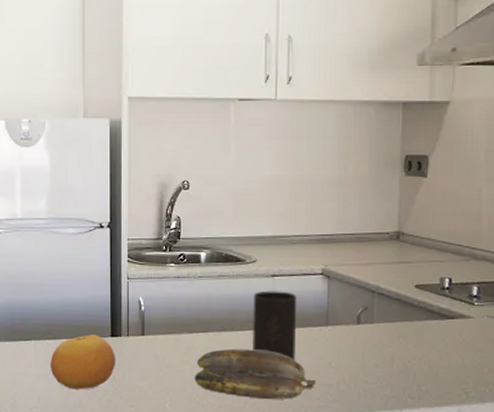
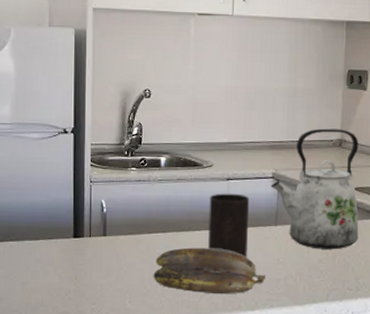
fruit: present [50,334,116,390] -> none [13,236,79,289]
kettle: none [320,220,421,353] -> present [270,128,359,250]

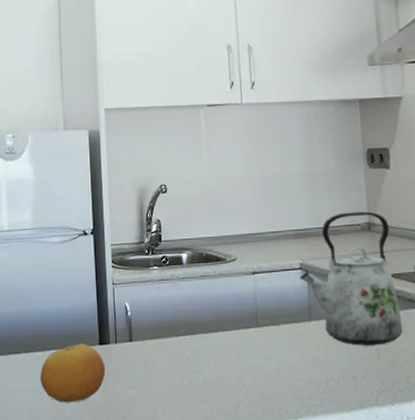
fruit: none [13,236,79,289] -> present [40,344,106,403]
banana: present [153,247,266,295] -> none [184,349,306,402]
cup: present [208,193,250,258] -> none [236,288,283,359]

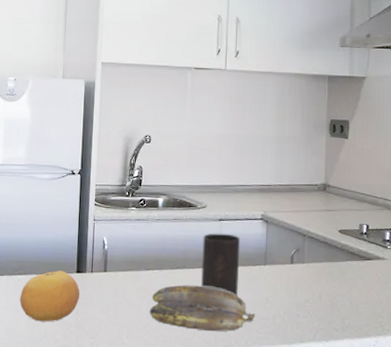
banana: none [184,349,306,402] -> present [149,285,256,332]
cup: none [236,288,283,359] -> present [201,233,241,296]
kettle: present [299,211,403,346] -> none [260,173,344,290]

